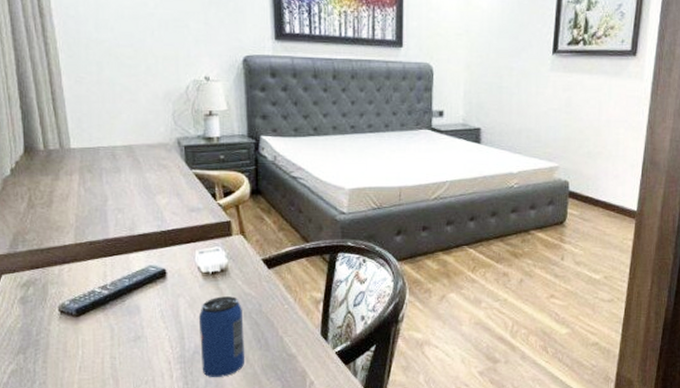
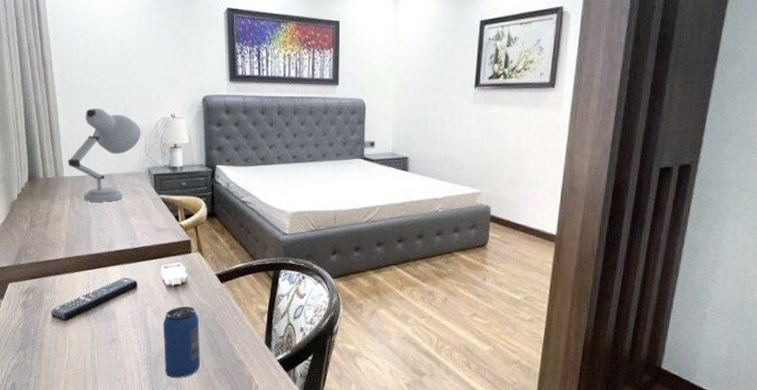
desk lamp: none [74,67,169,178] -> present [67,108,142,202]

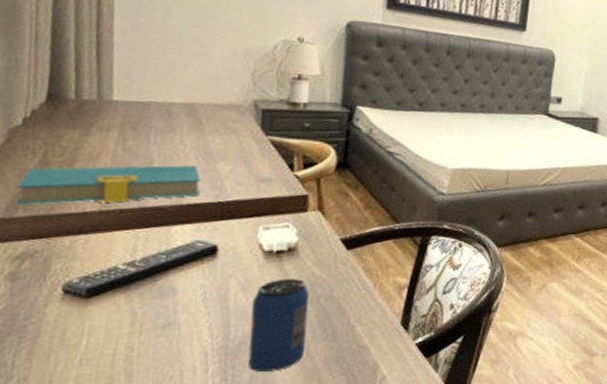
book: none [20,221,122,255] -> present [17,165,201,205]
desk lamp: present [67,108,142,202] -> none [121,15,250,140]

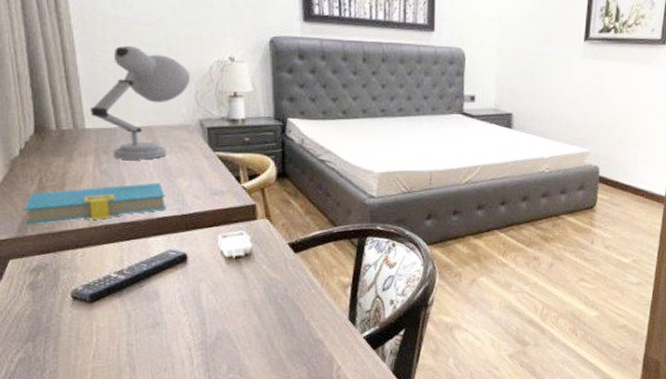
desk lamp: none [121,15,250,140] -> present [89,45,191,160]
beverage can: present [247,279,309,373] -> none [221,281,270,364]

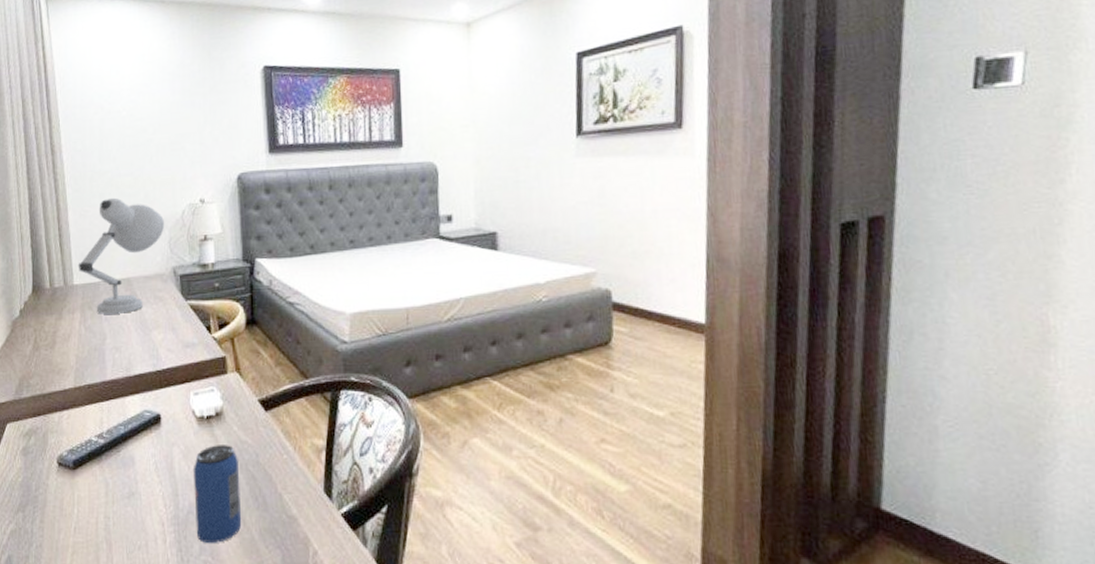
book: present [24,182,166,225] -> none [21,337,142,387]
beverage can: none [221,281,270,364] -> present [193,445,242,544]

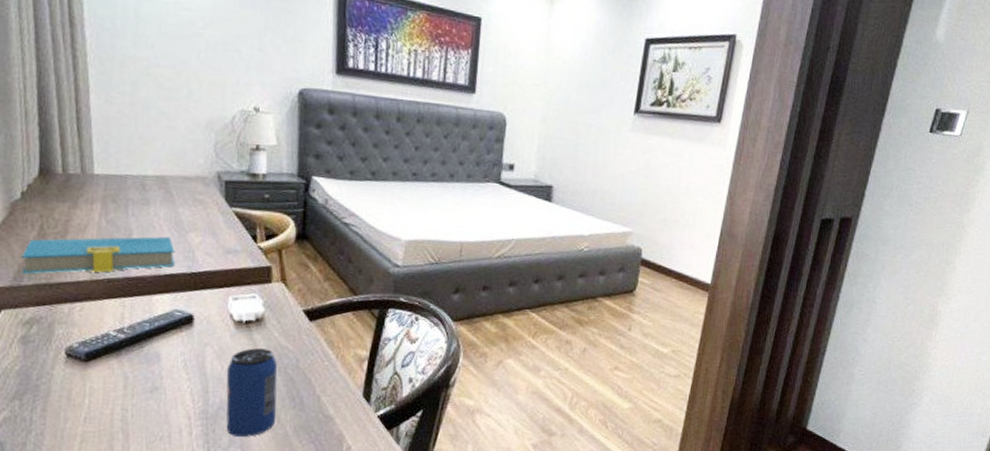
book: none [21,337,142,387] -> present [21,236,175,274]
desk lamp: present [78,197,165,314] -> none [100,88,211,212]

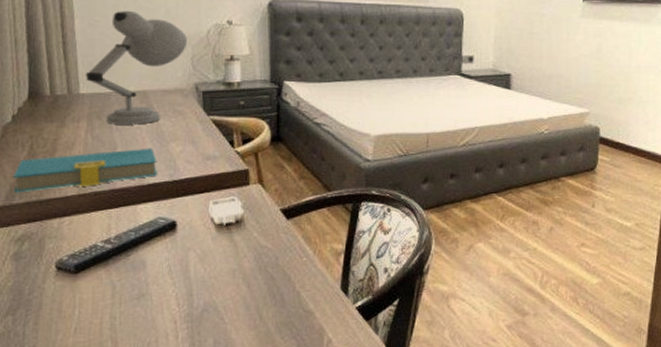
desk lamp: none [100,88,211,212] -> present [85,10,188,125]
beverage can: present [226,348,278,438] -> none [209,249,259,338]

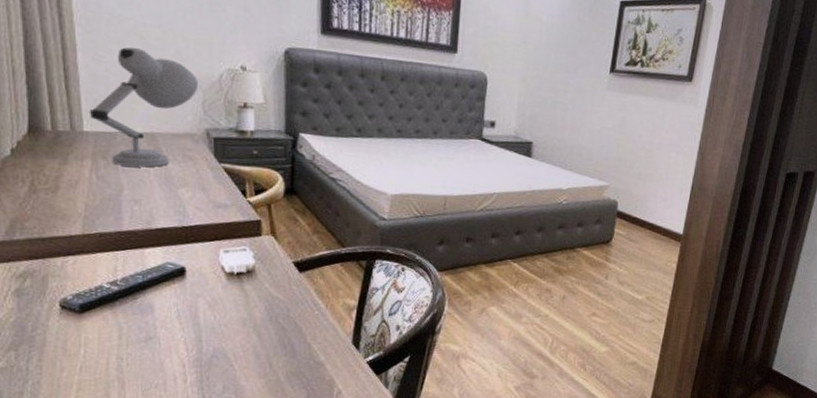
book: present [13,148,157,193] -> none [13,192,166,229]

